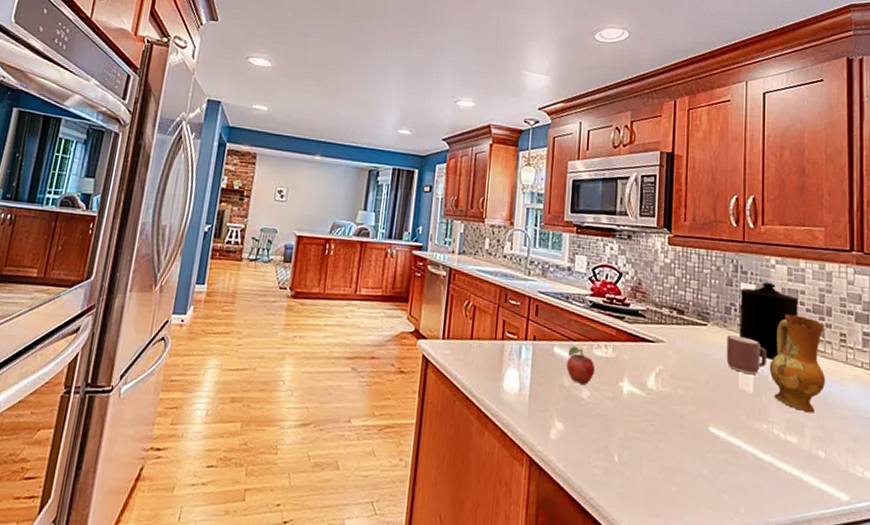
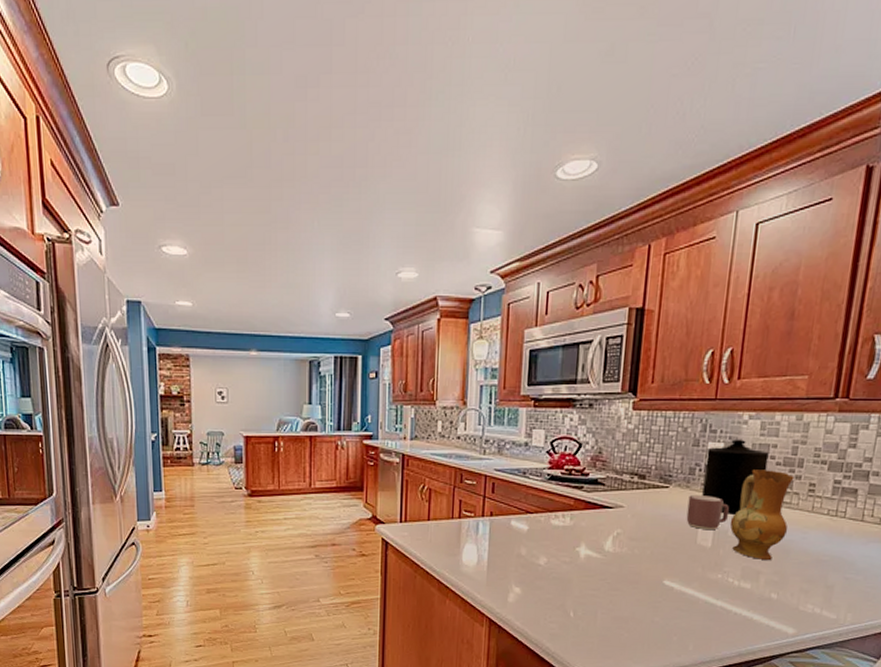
fruit: present [565,346,596,385] -> none [523,518,553,552]

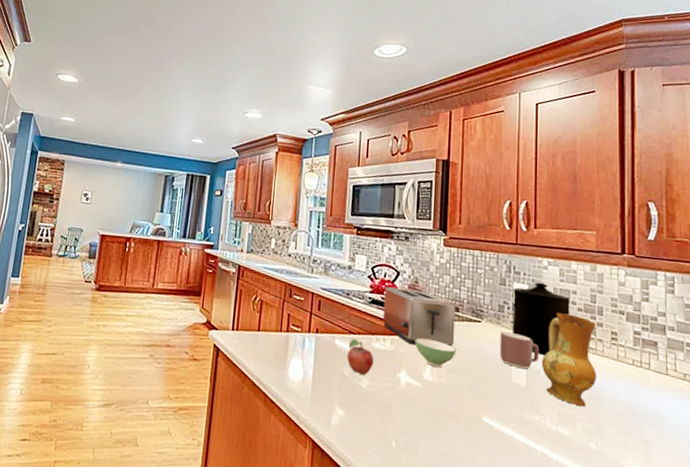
fruit: none [523,518,553,552] -> present [346,338,374,375]
toaster: none [561,460,643,518] -> present [382,286,456,347]
bowl: none [596,510,641,538] -> present [415,337,457,368]

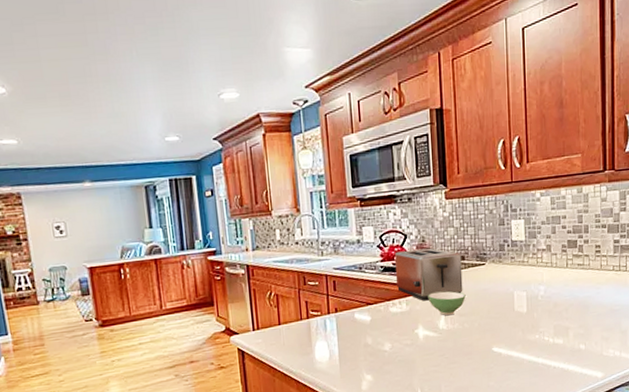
fruit: present [346,338,374,375] -> none [367,308,393,340]
mug: present [499,331,539,369] -> none [502,267,536,298]
canister: present [512,282,570,355] -> none [512,214,561,281]
ceramic jug: present [541,313,597,407] -> none [538,238,585,317]

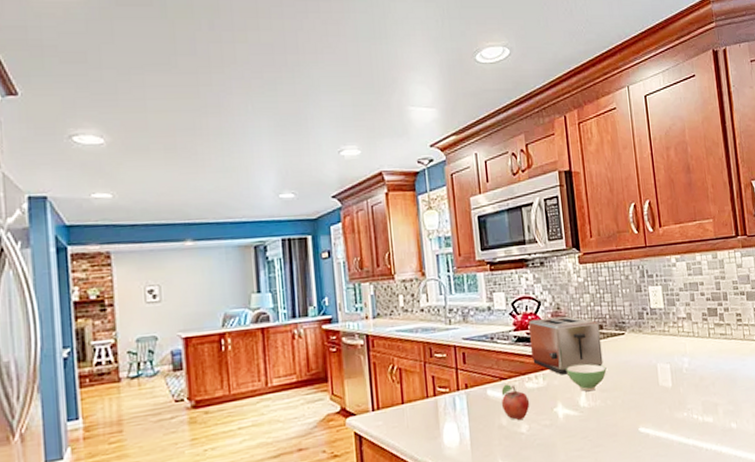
fruit: none [367,308,393,340] -> present [501,384,530,420]

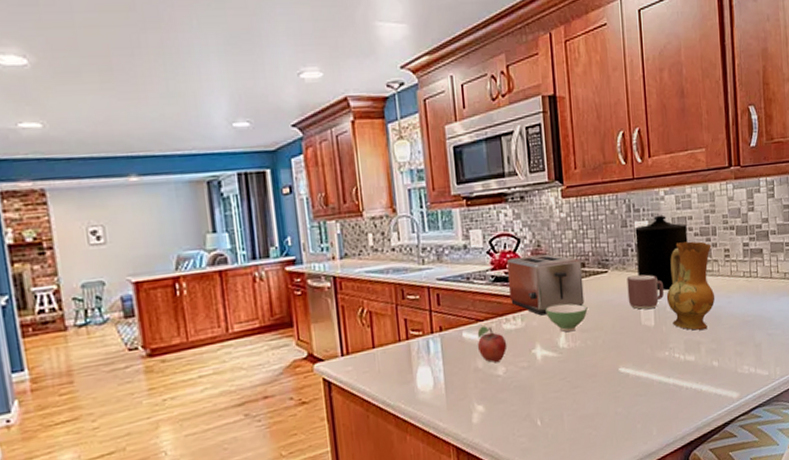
mug: none [643,336,680,371] -> present [626,274,664,310]
canister: none [649,280,700,352] -> present [635,214,688,290]
ceramic jug: none [682,305,730,392] -> present [666,241,715,330]

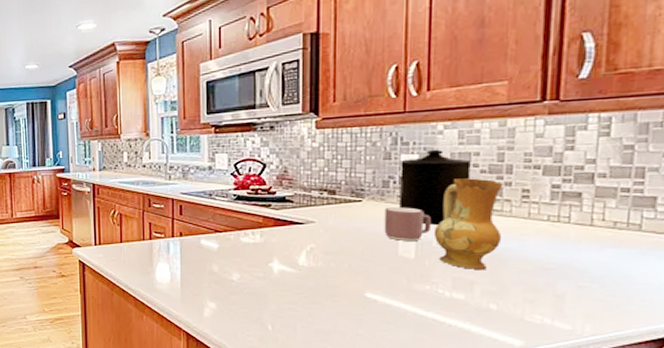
fruit: present [477,326,507,363] -> none [214,236,244,268]
toaster: present [507,253,585,316] -> none [250,179,332,234]
bowl: present [545,303,588,333] -> none [287,226,334,252]

